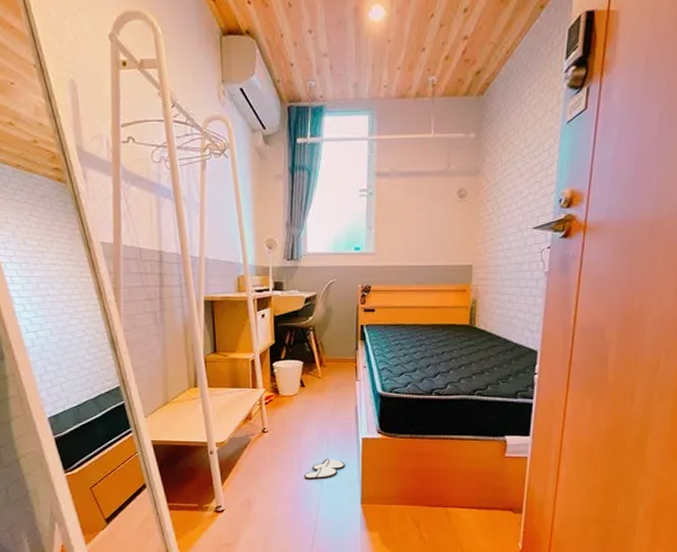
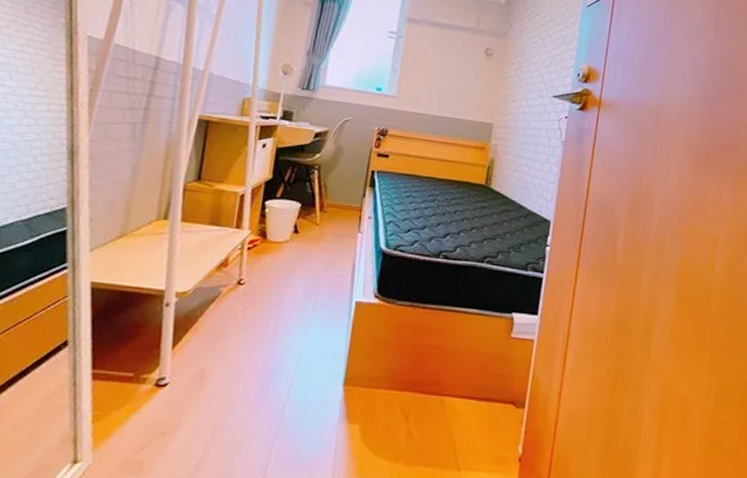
slippers: present [304,458,345,480] -> none [279,323,332,350]

